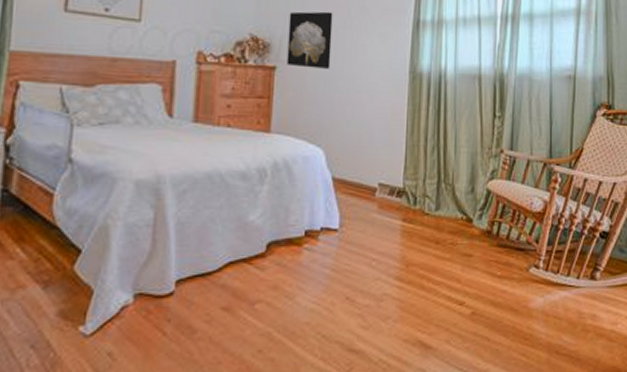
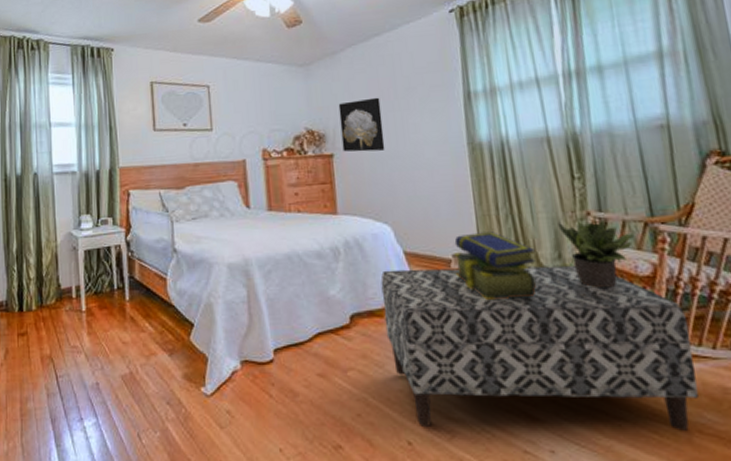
bench: none [301,196,563,362] -> present [380,265,699,431]
stack of books: none [378,162,452,230] -> present [454,232,537,300]
potted plant: none [475,154,535,222] -> present [557,216,635,289]

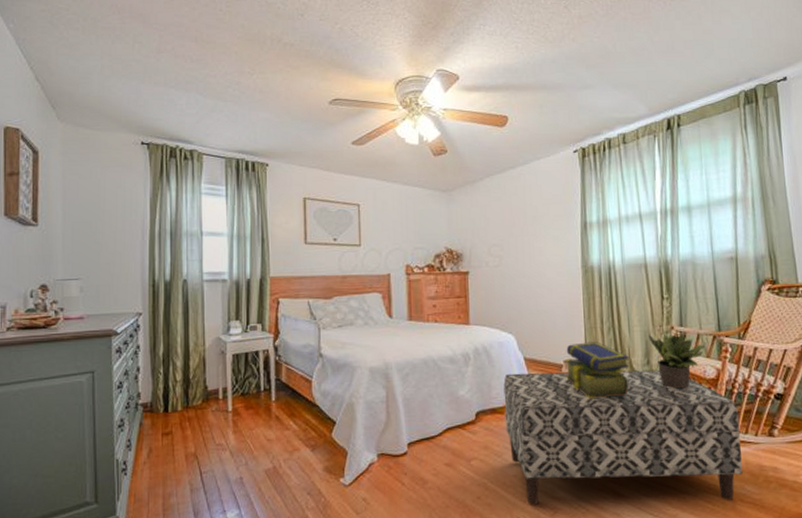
wall art: present [338,97,385,152] -> none [475,223,514,271]

